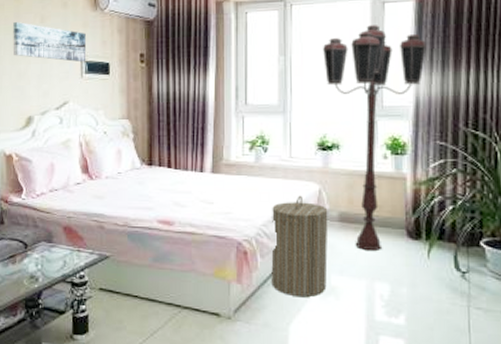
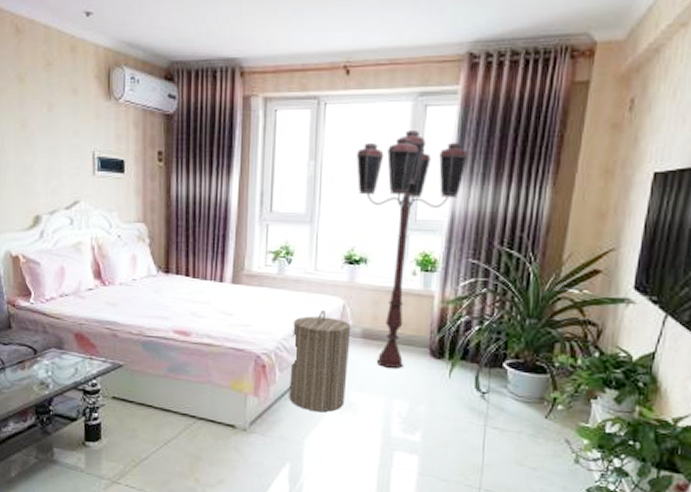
wall art: present [12,21,87,63] -> none [17,108,99,158]

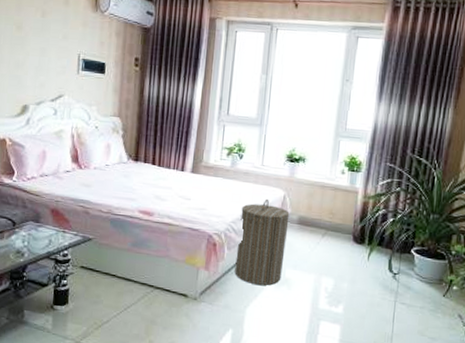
floor lamp: present [357,130,468,370] -> none [300,56,389,252]

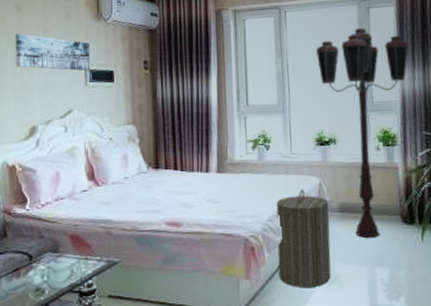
wall art: none [12,12,85,60] -> present [15,33,91,71]
floor lamp: none [300,56,389,252] -> present [316,28,409,239]

